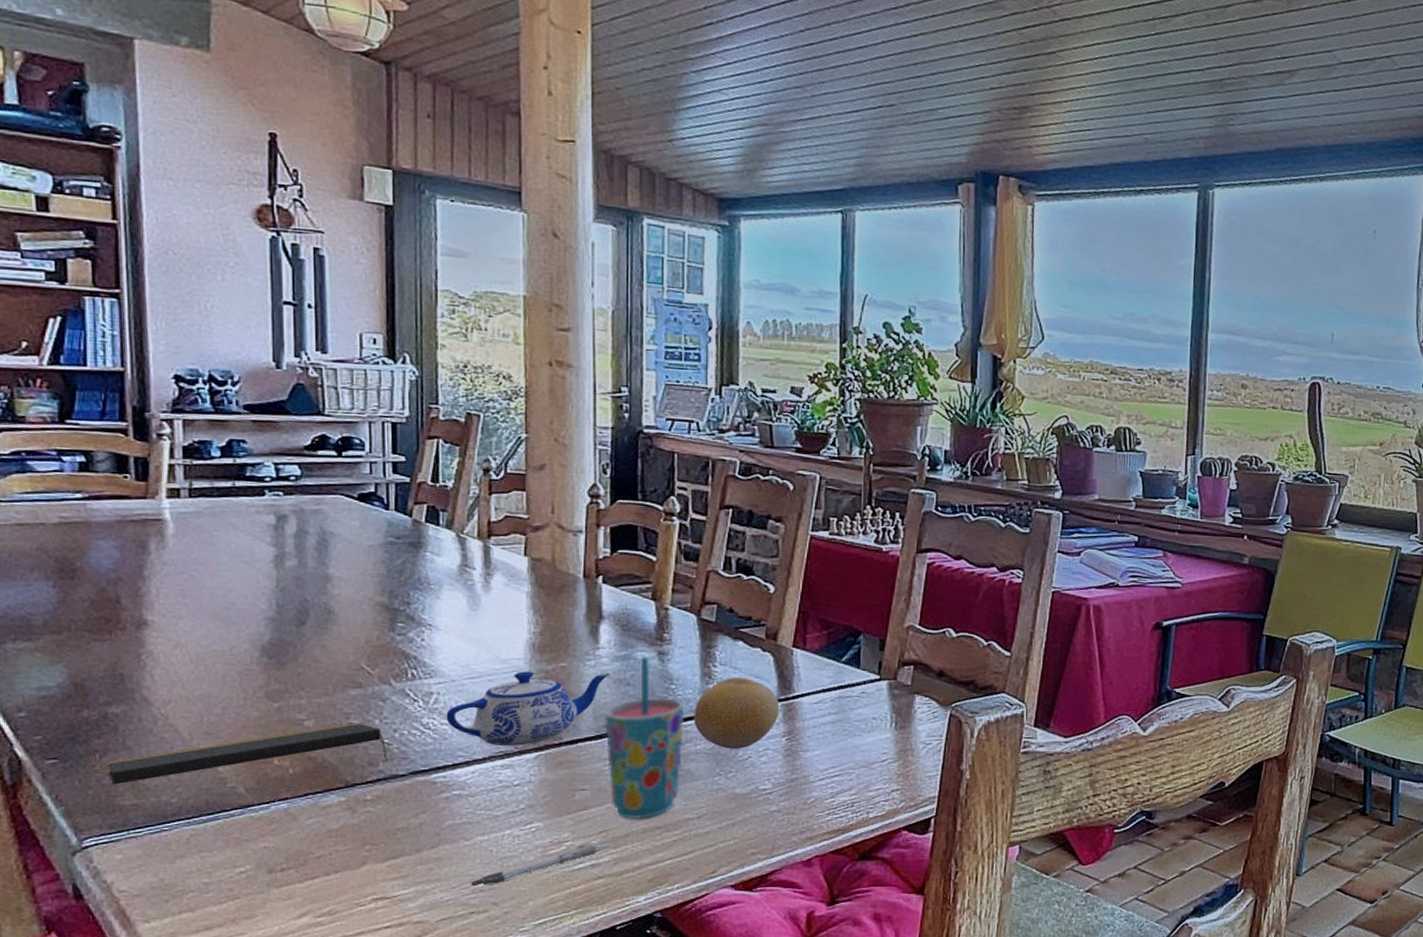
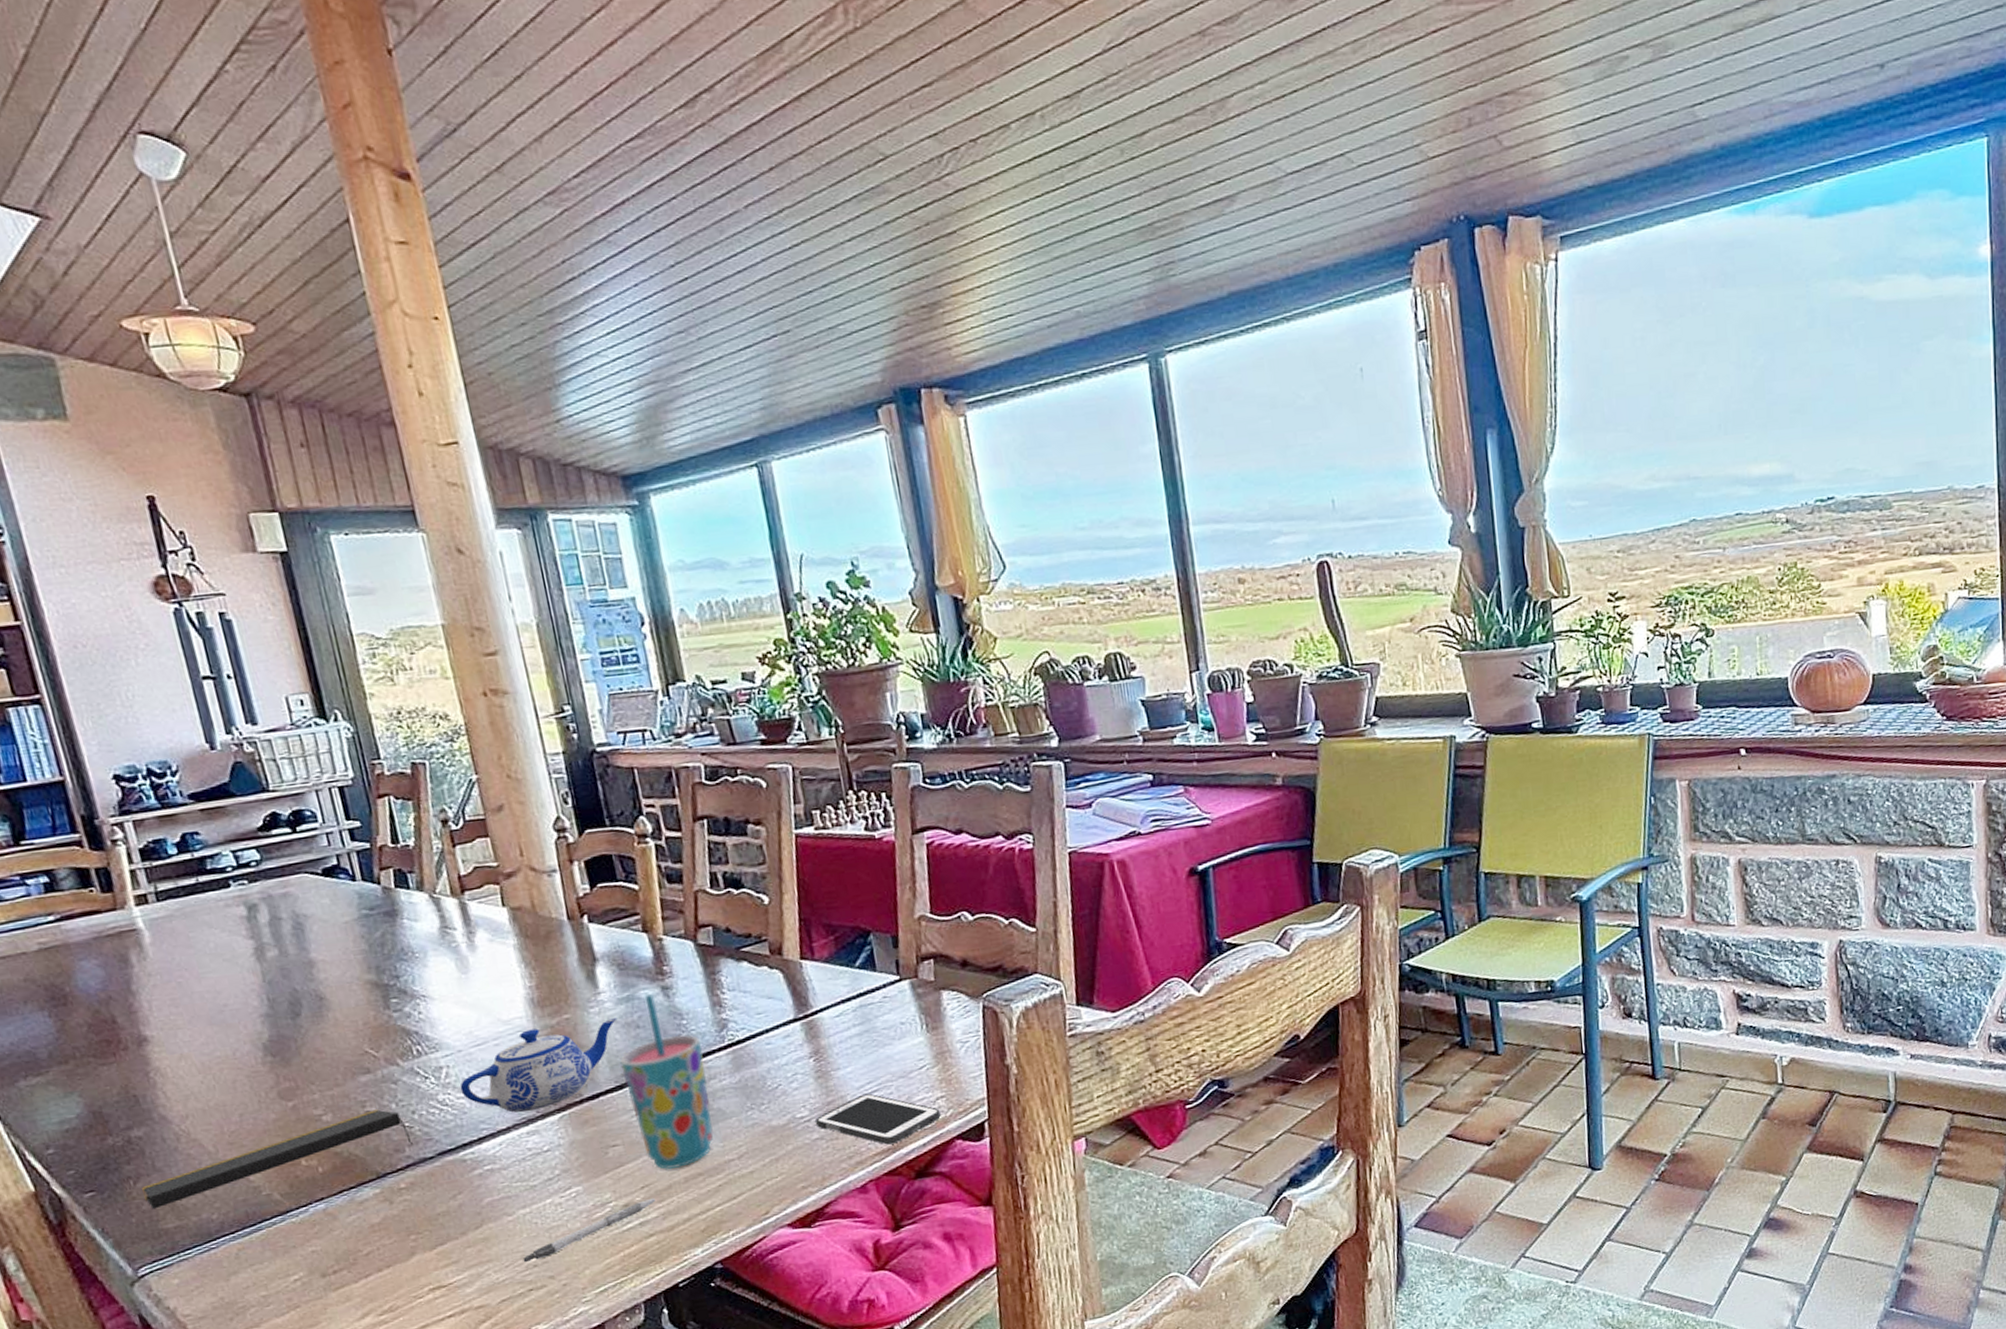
fruit: present [694,678,780,749] -> none [711,1000,802,1080]
cell phone: none [777,777,893,826] -> present [815,1093,941,1145]

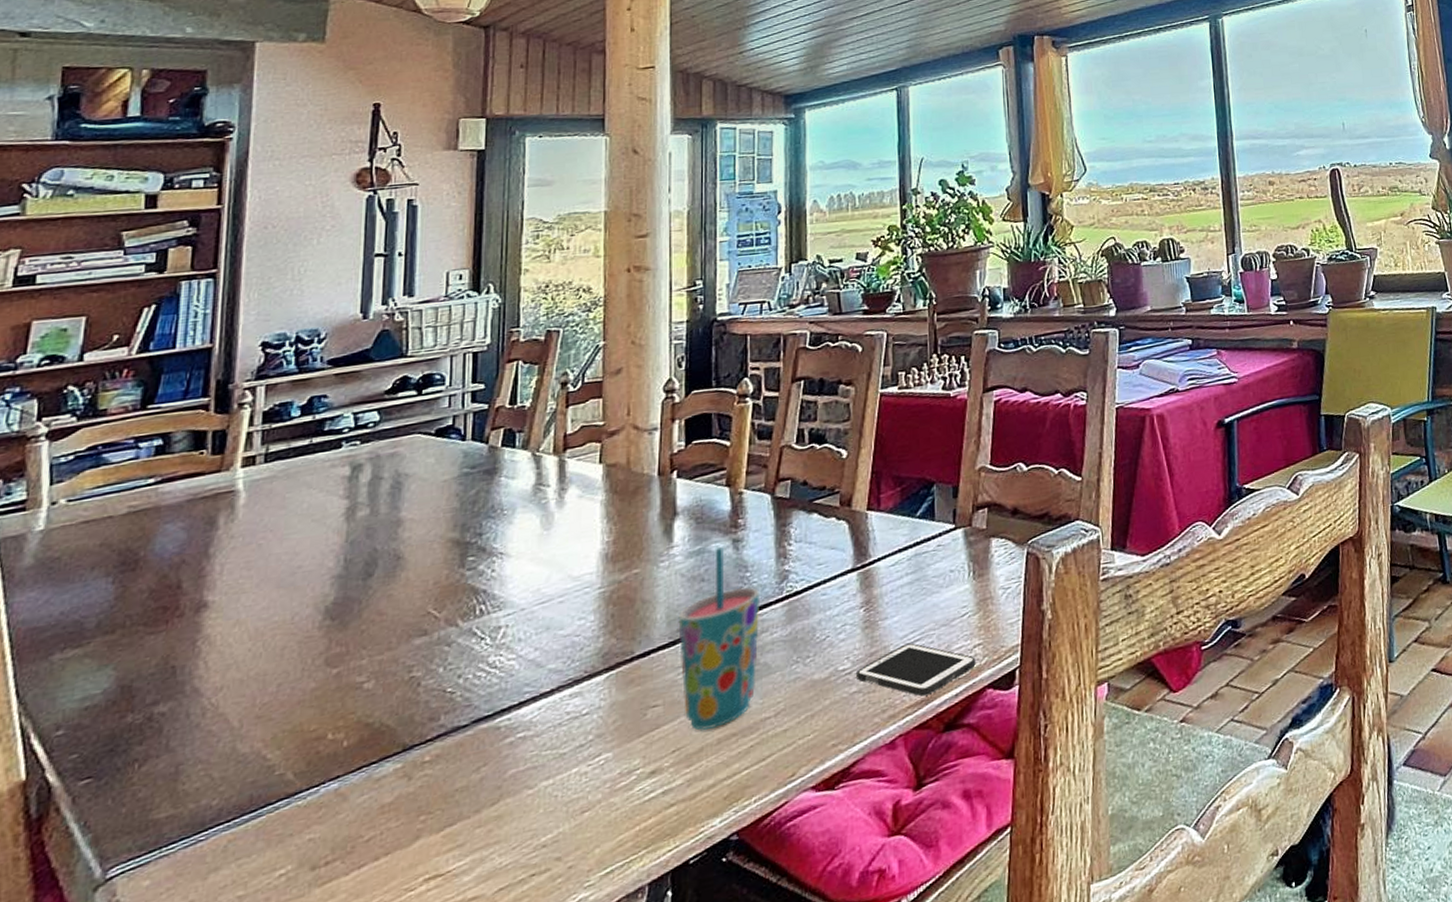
notepad: present [142,1109,413,1210] -> none [145,674,450,797]
teapot: present [459,1018,617,1113] -> none [513,572,685,674]
pen: present [522,1199,655,1263] -> none [532,763,683,843]

